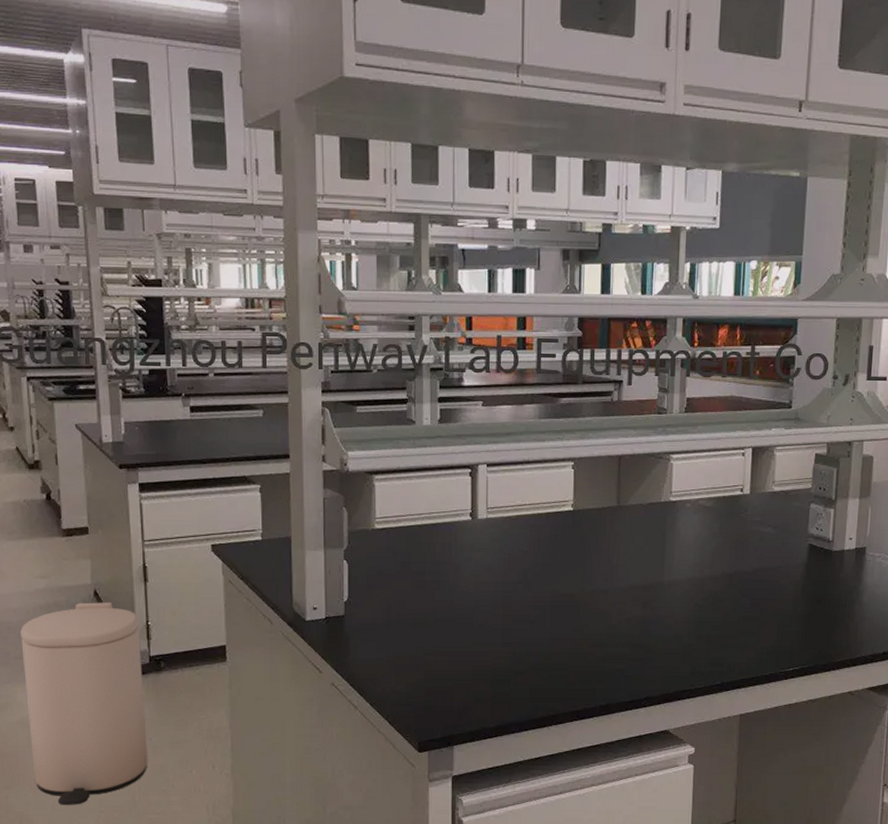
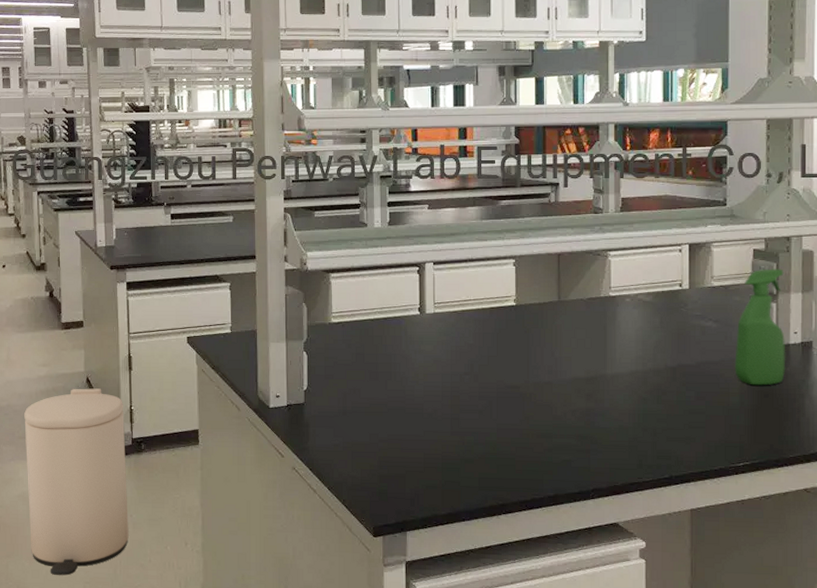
spray bottle: none [790,474,844,592] -> present [734,268,786,386]

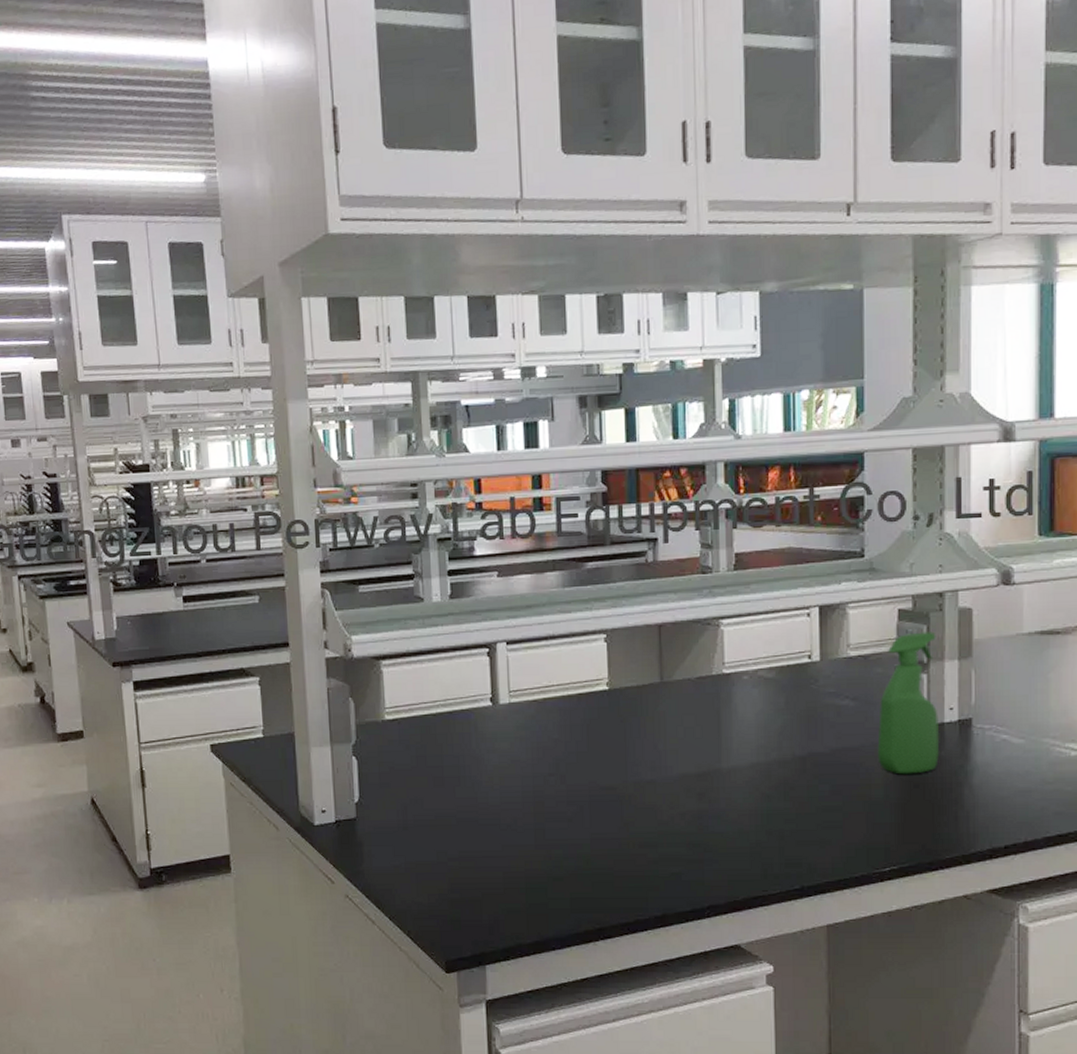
pedal bin: present [24,388,129,576] -> none [18,811,153,1033]

